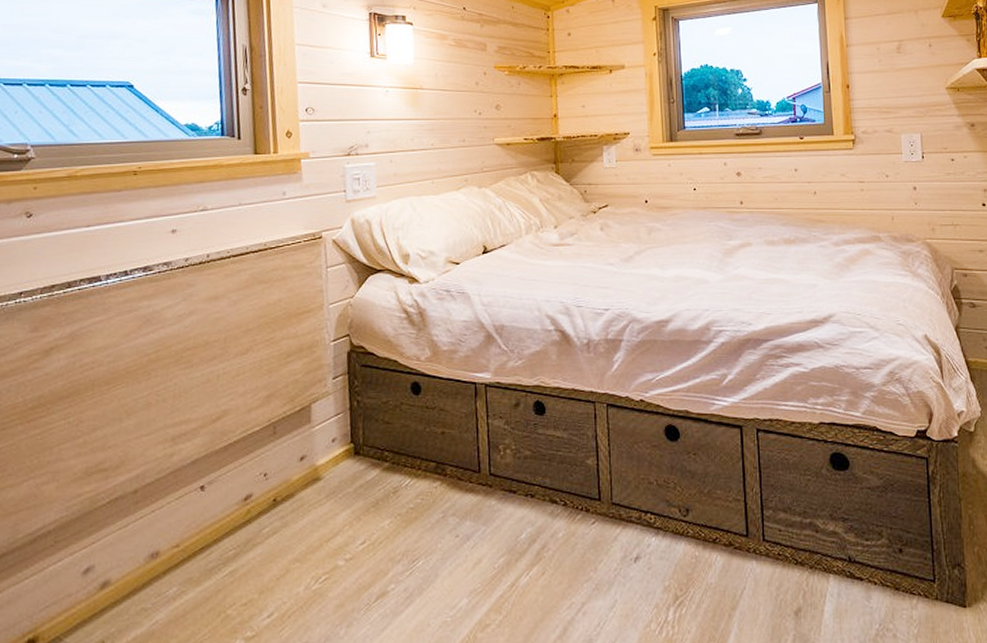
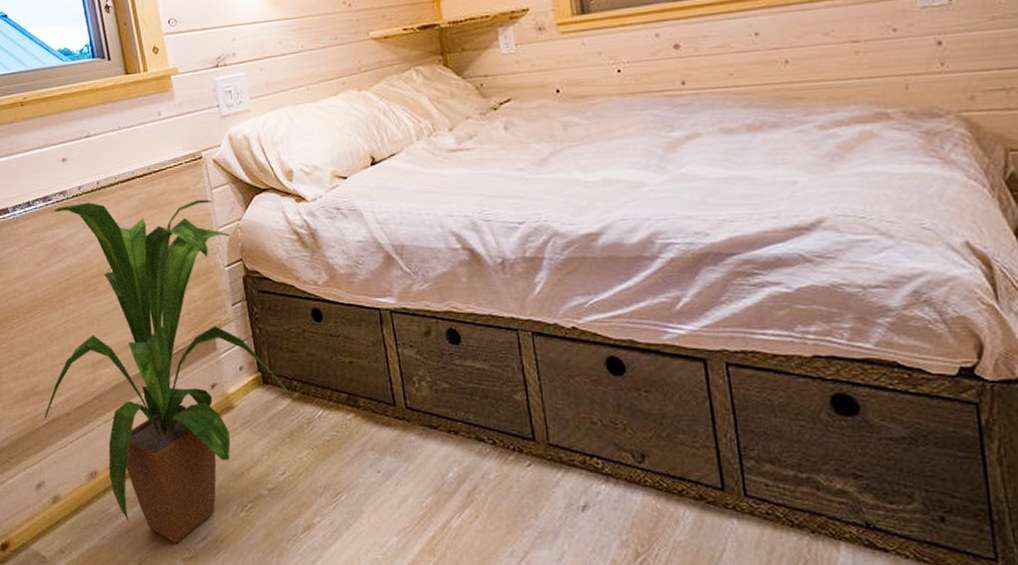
house plant: none [105,274,384,623] -> present [44,199,295,543]

